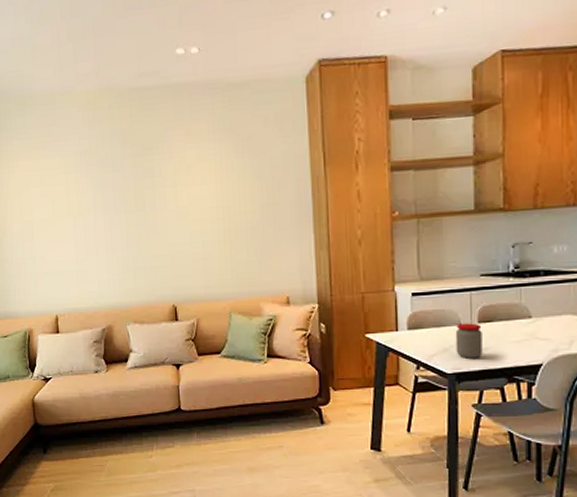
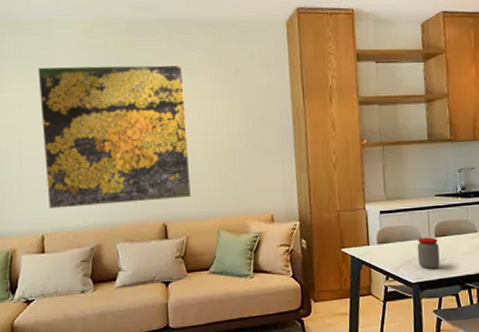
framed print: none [44,134,202,289] -> present [38,64,192,209]

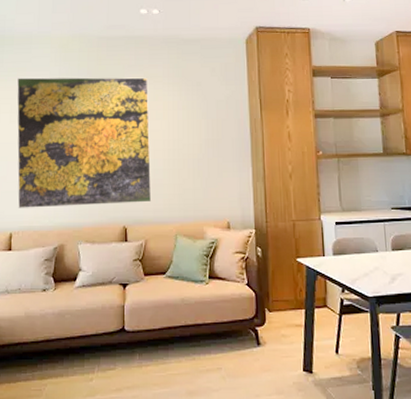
jar: present [417,237,440,269] -> none [373,250,398,283]

